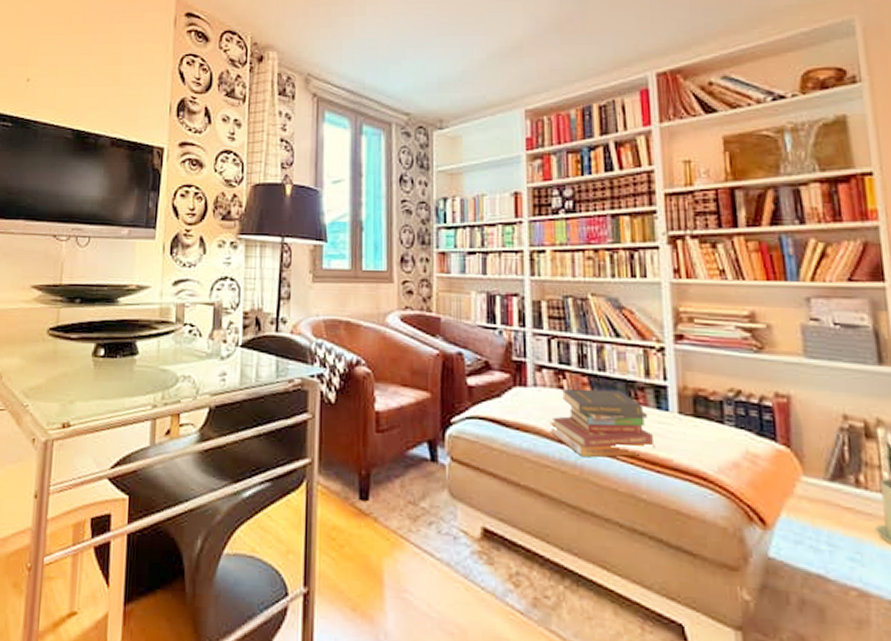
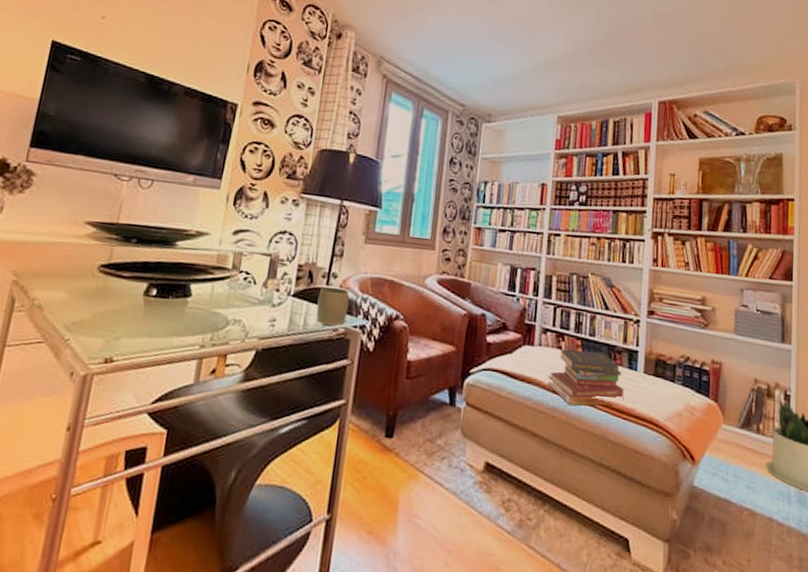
mug: none [268,333,303,376] -> present [316,287,350,326]

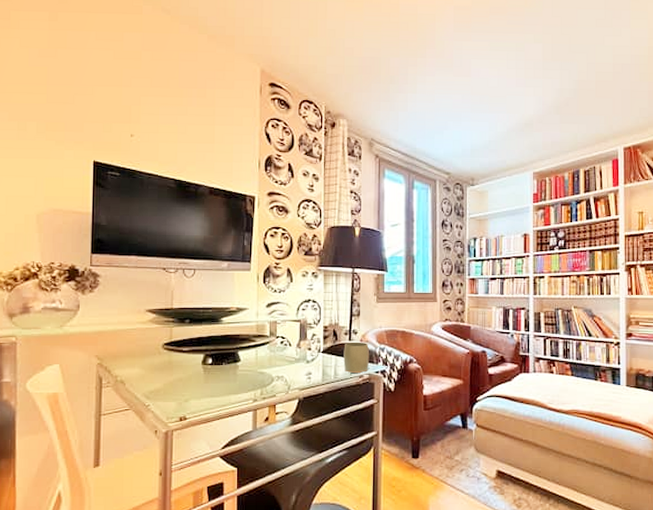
books: present [547,349,624,406] -> none [543,372,610,419]

